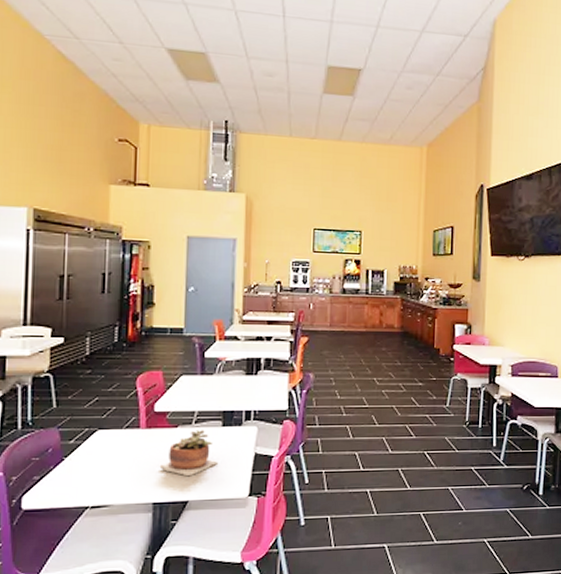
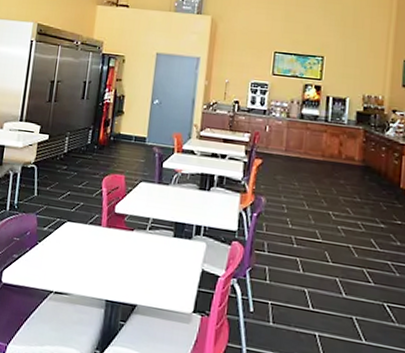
succulent plant: present [159,430,219,477] -> none [114,236,167,281]

